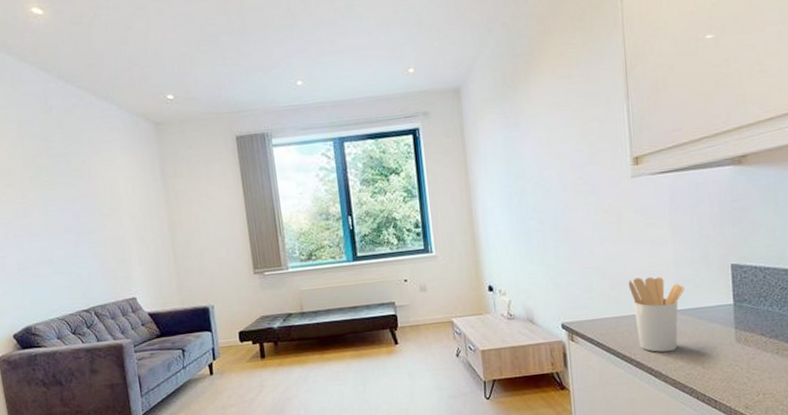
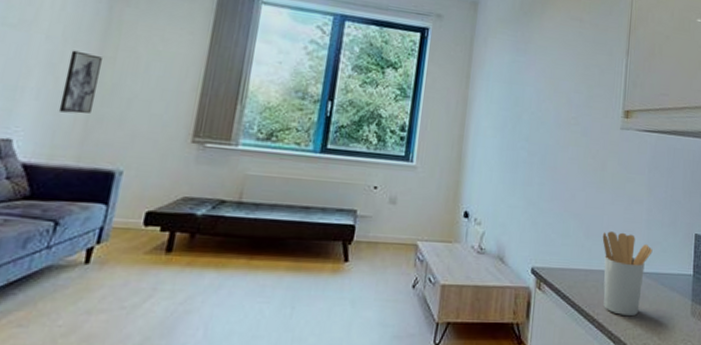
wall art: none [150,222,178,271] -> present [58,50,102,114]

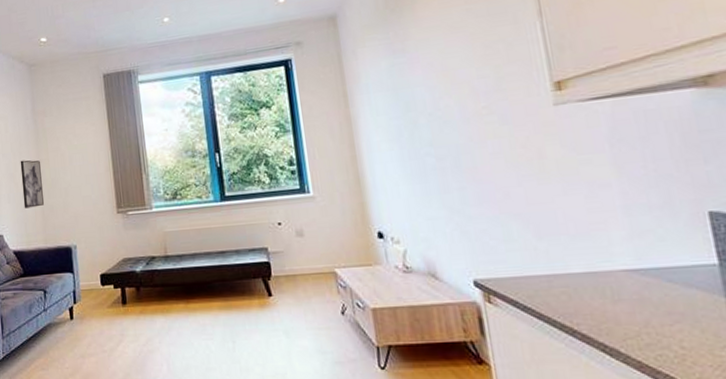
utensil holder: present [602,231,653,316] -> none [560,225,643,323]

